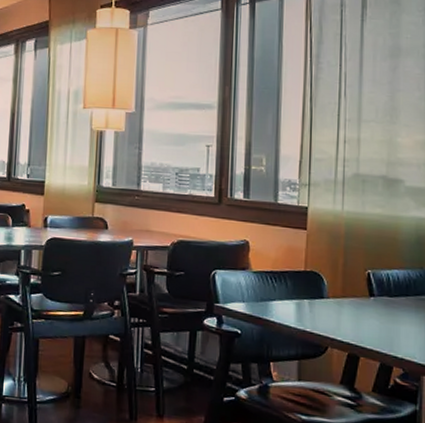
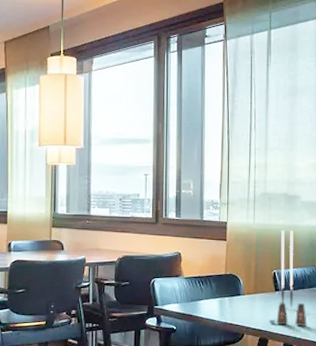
salt shaker: none [360,310,412,344] -> present [268,302,307,326]
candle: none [370,221,401,319] -> present [276,230,299,308]

